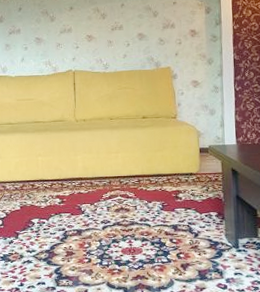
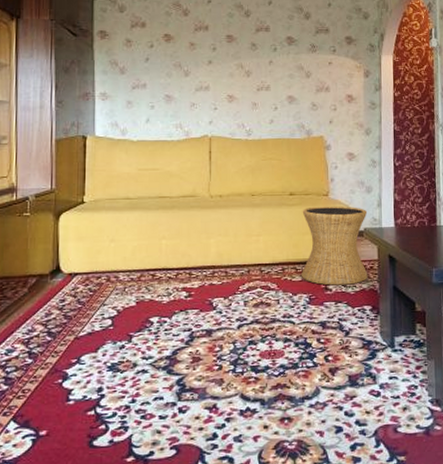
side table: none [154,126,213,195] -> present [302,206,368,286]

